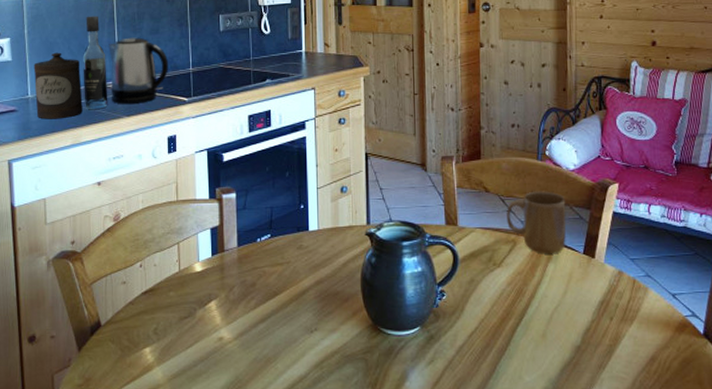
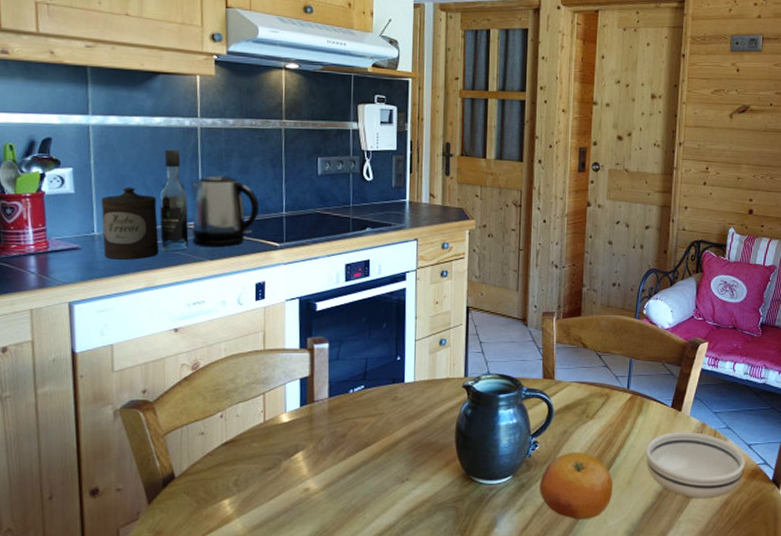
fruit: none [449,301,527,374] -> present [540,452,614,519]
cup: present [507,191,566,253] -> none [602,348,659,406]
bowl: none [559,281,671,354] -> present [646,432,746,499]

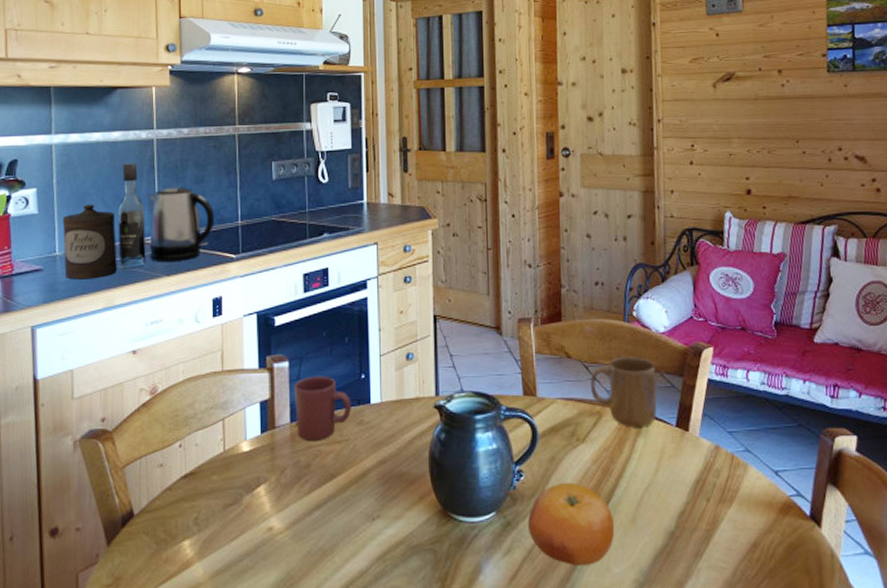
mug: none [332,356,387,413] -> present [293,375,351,440]
cup: none [602,348,659,406] -> present [591,356,657,426]
bowl: present [646,432,746,499] -> none [650,457,774,540]

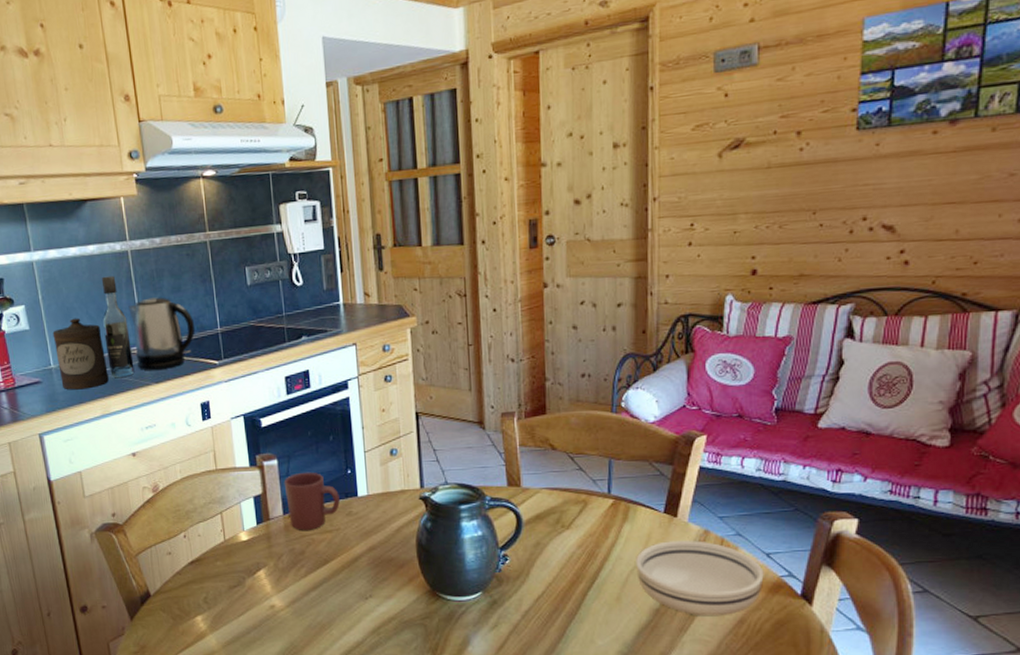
fruit: present [528,482,615,565] -> none [514,565,600,638]
cup: present [591,356,657,426] -> none [576,446,645,513]
bowl: none [650,457,774,540] -> present [636,541,764,617]

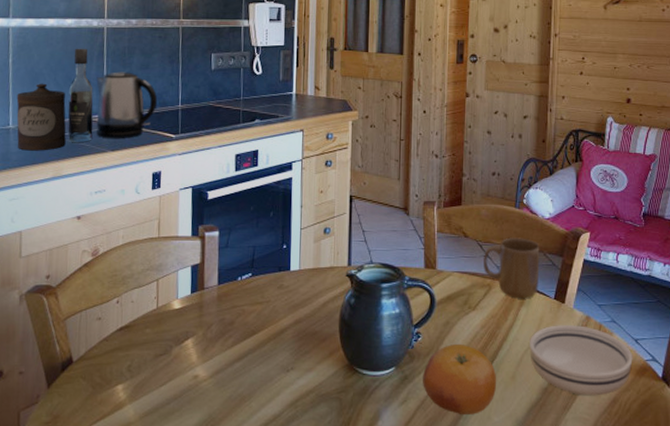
mug: present [284,472,340,530] -> none [222,244,273,301]
fruit: none [514,565,600,638] -> present [423,343,497,415]
cup: none [576,446,645,513] -> present [484,237,540,298]

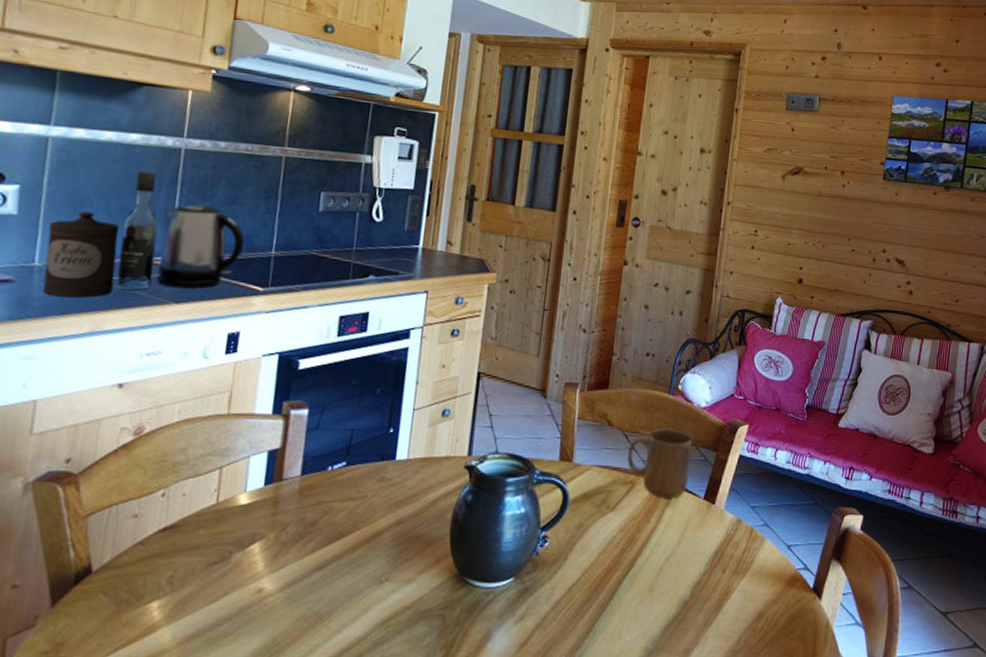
fruit: present [423,343,497,415] -> none [545,549,633,633]
bowl: present [529,325,633,396] -> none [671,529,784,610]

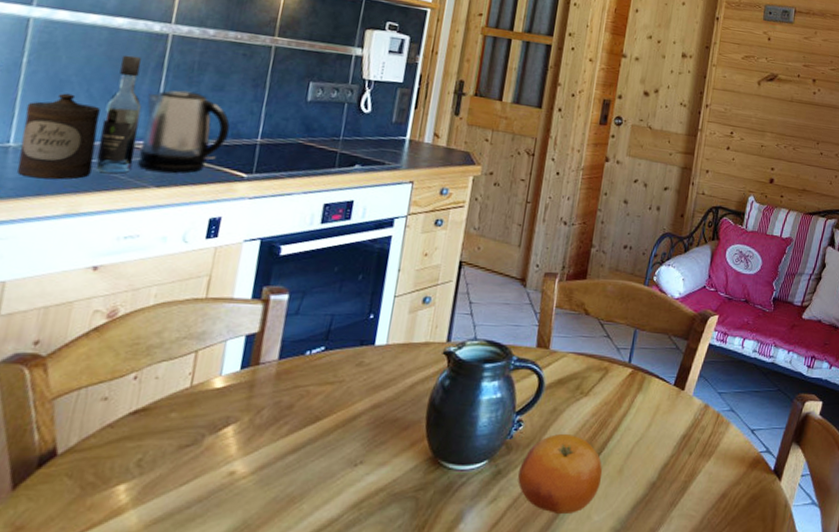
fruit: none [545,549,633,633] -> present [518,433,603,513]
cup: present [627,428,693,497] -> none [602,317,665,384]

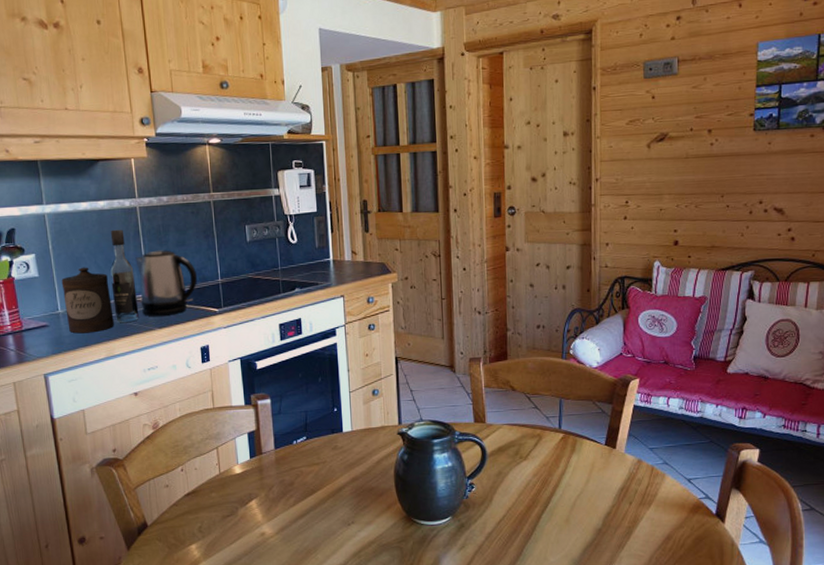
fruit: present [518,433,603,513] -> none [479,492,552,557]

